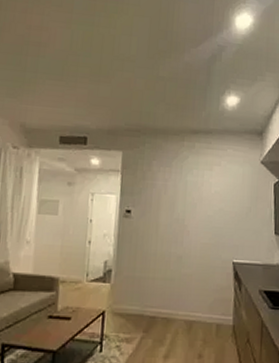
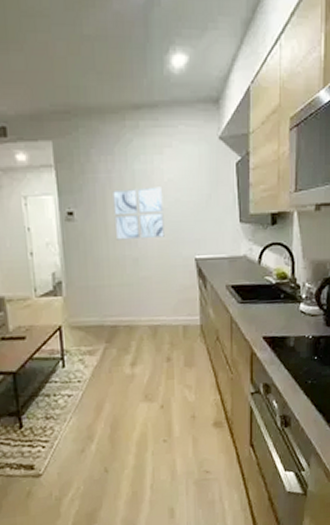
wall art: none [164,195,210,241] -> present [113,187,165,240]

